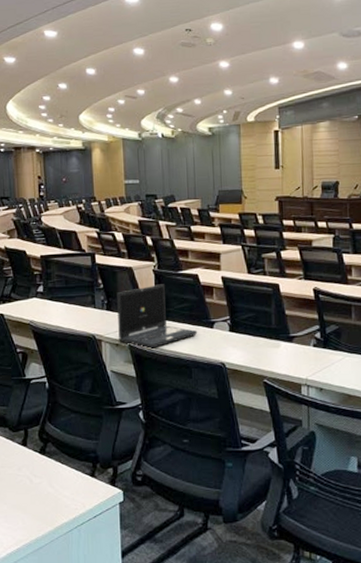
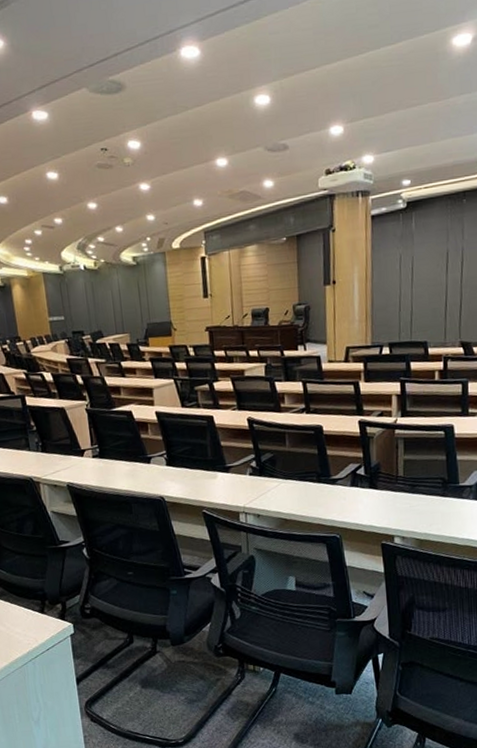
laptop: present [117,284,198,349] -> none [51,422,135,488]

